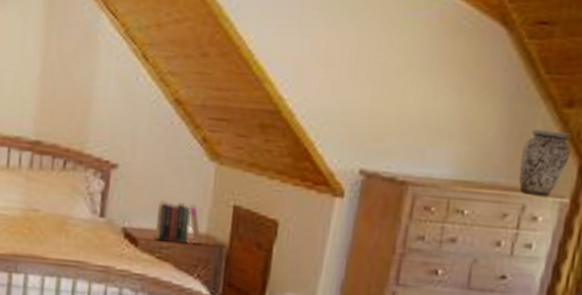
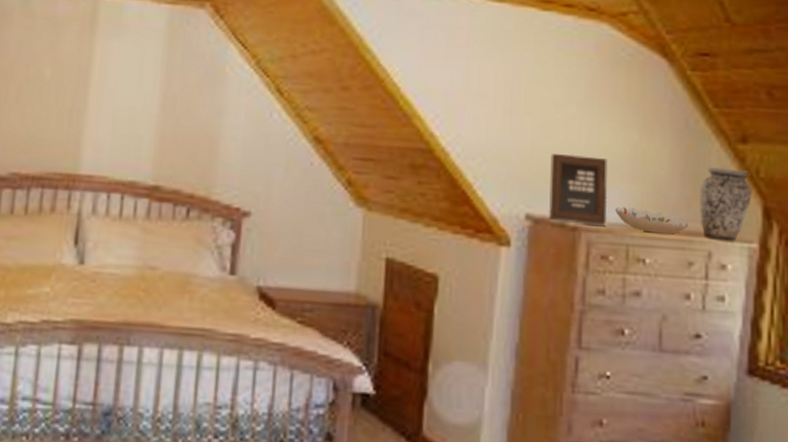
books: present [155,200,201,244] -> none [296,253,350,305]
picture frame: none [380,116,439,181] -> present [548,154,608,226]
decorative bowl: none [441,164,507,190] -> present [615,206,688,235]

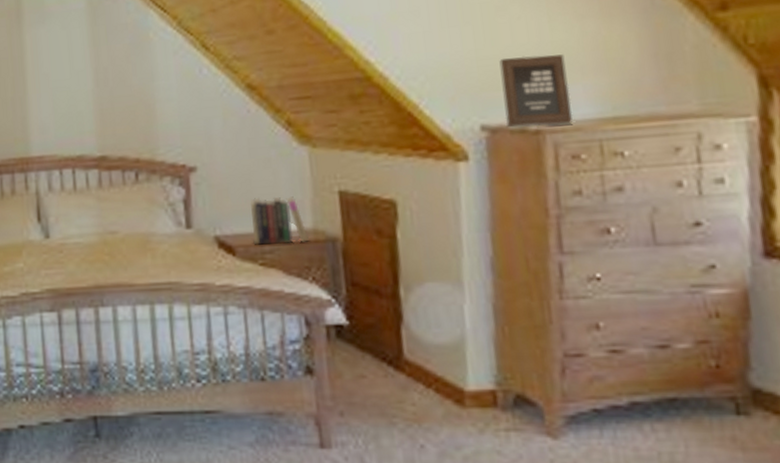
books: none [296,253,350,305] -> present [249,196,309,245]
decorative bowl: present [615,206,688,235] -> none [581,100,669,124]
vase: present [698,167,752,244] -> none [676,40,742,122]

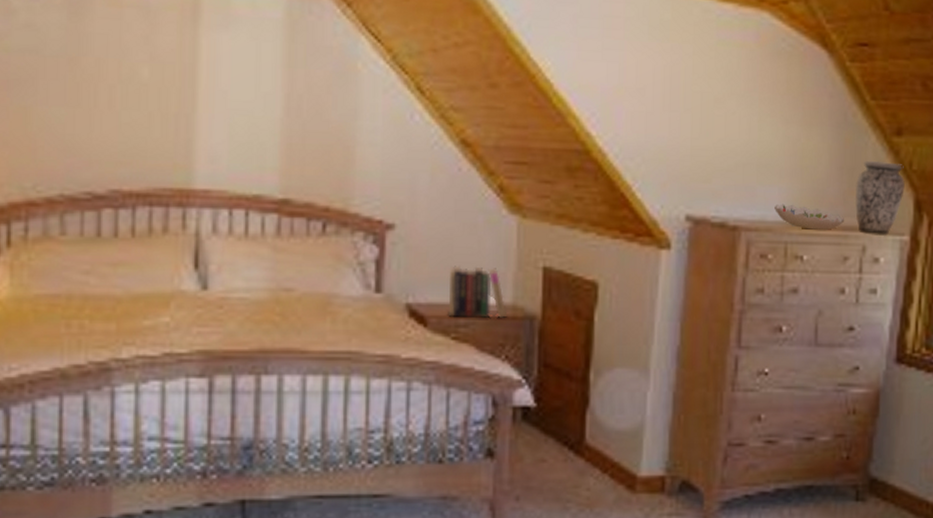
picture frame: present [499,54,573,128] -> none [708,151,767,224]
decorative bowl: none [581,100,669,124] -> present [775,204,844,231]
vase: none [676,40,742,122] -> present [854,160,905,237]

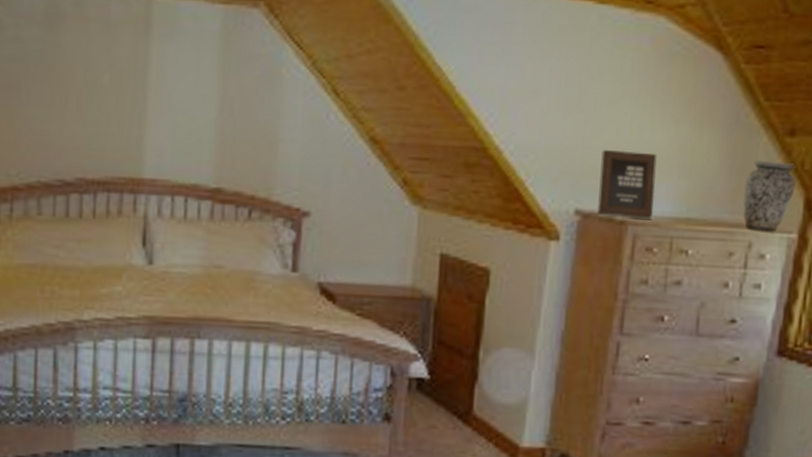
books: present [448,266,506,318] -> none [354,250,406,298]
picture frame: none [708,151,767,224] -> present [596,150,657,219]
decorative bowl: present [775,204,844,231] -> none [662,200,731,228]

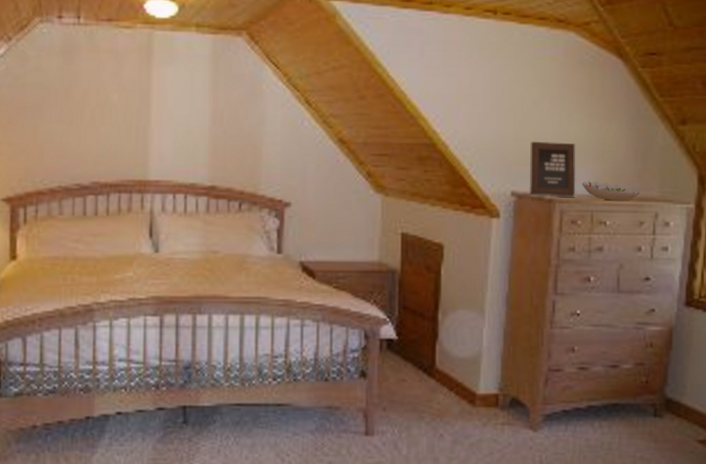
decorative bowl: none [662,200,731,228] -> present [582,181,639,202]
vase: present [742,160,796,234] -> none [648,145,689,205]

